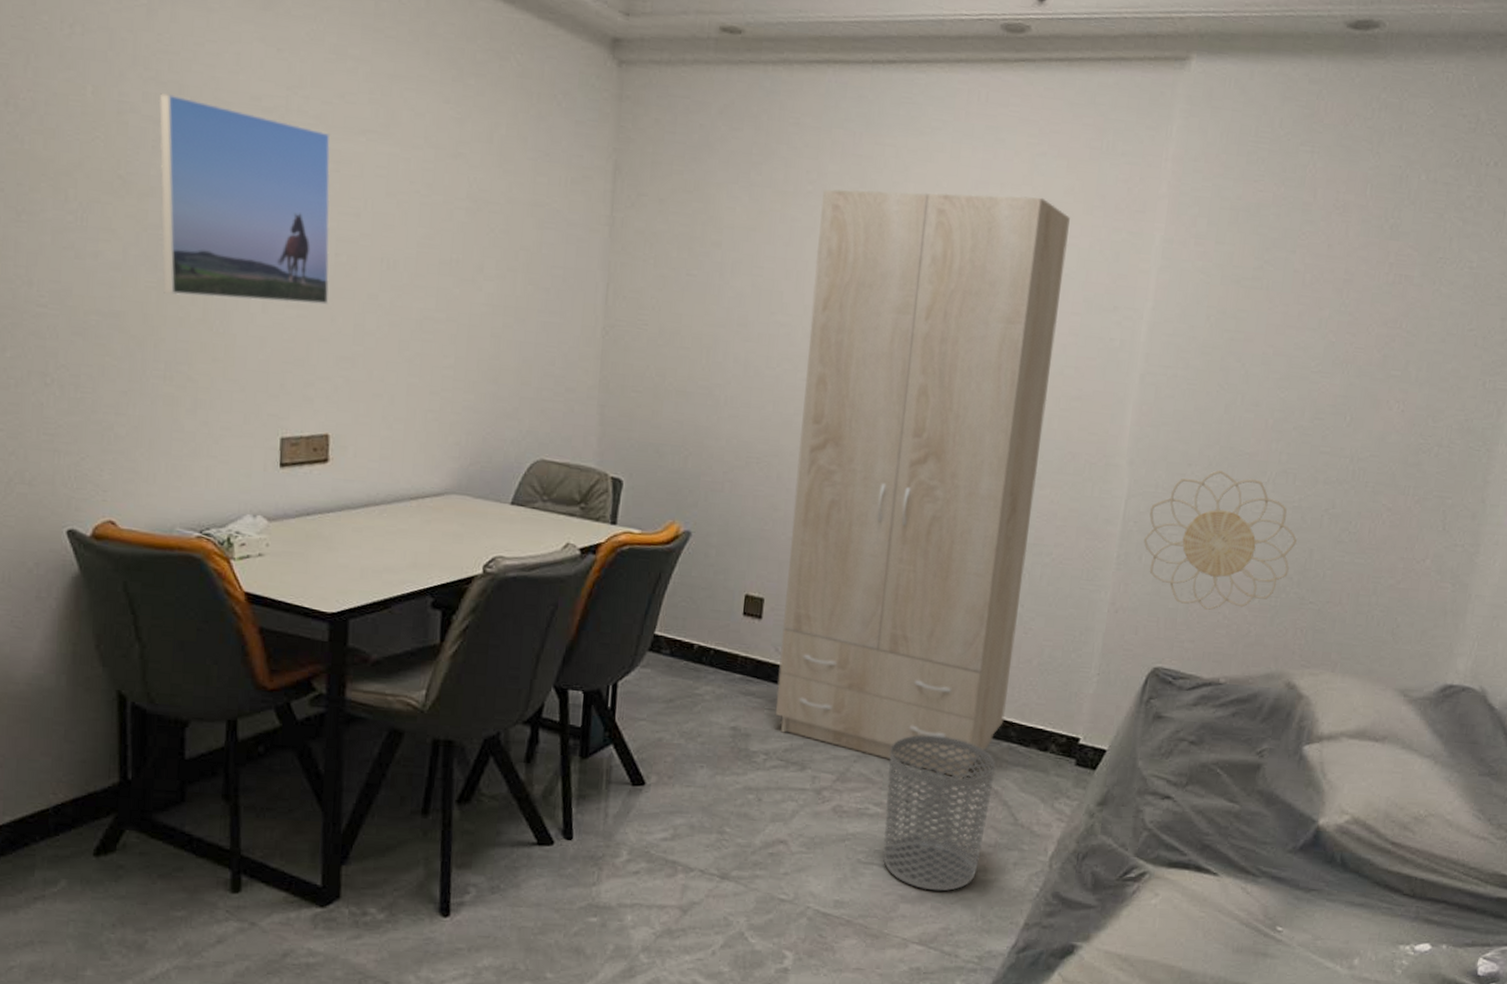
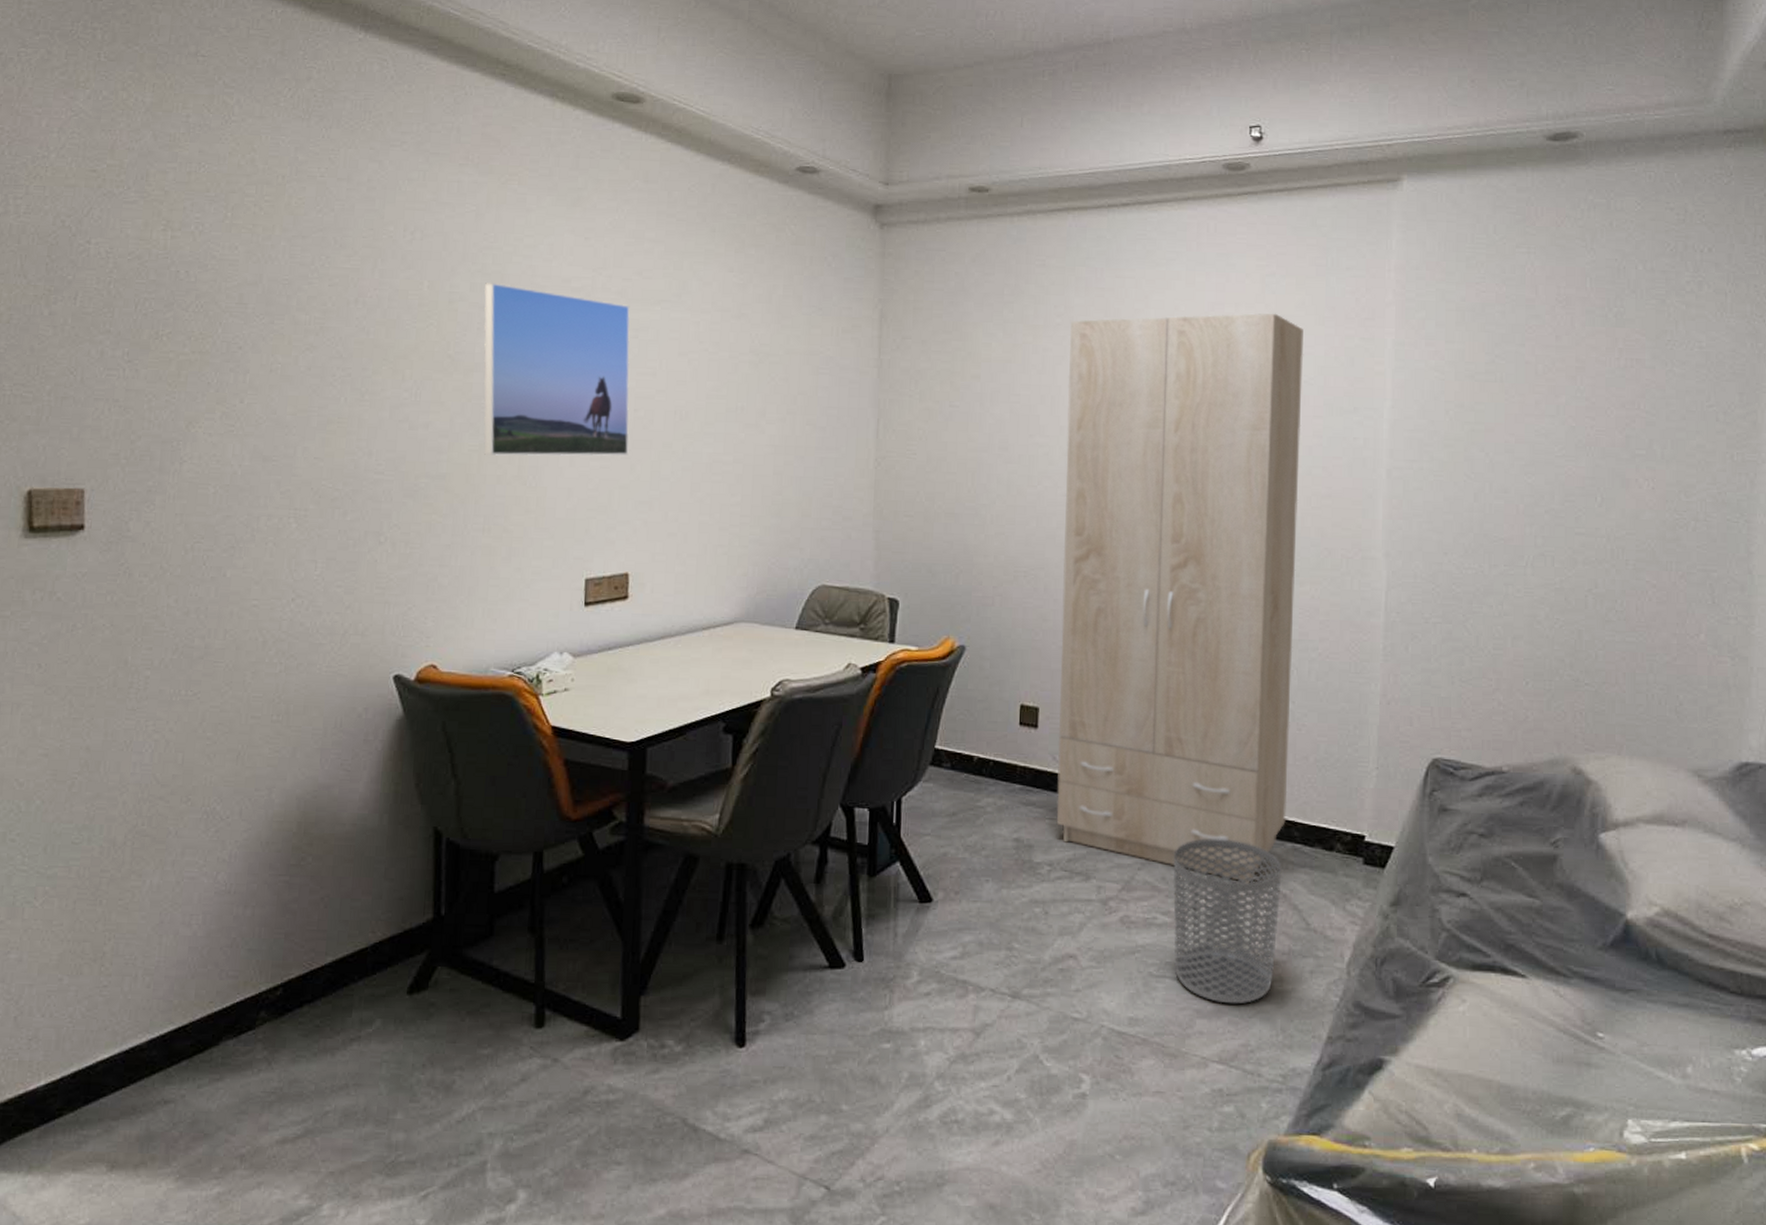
decorative wall piece: present [1144,470,1297,610] -> none [1409,557,1563,697]

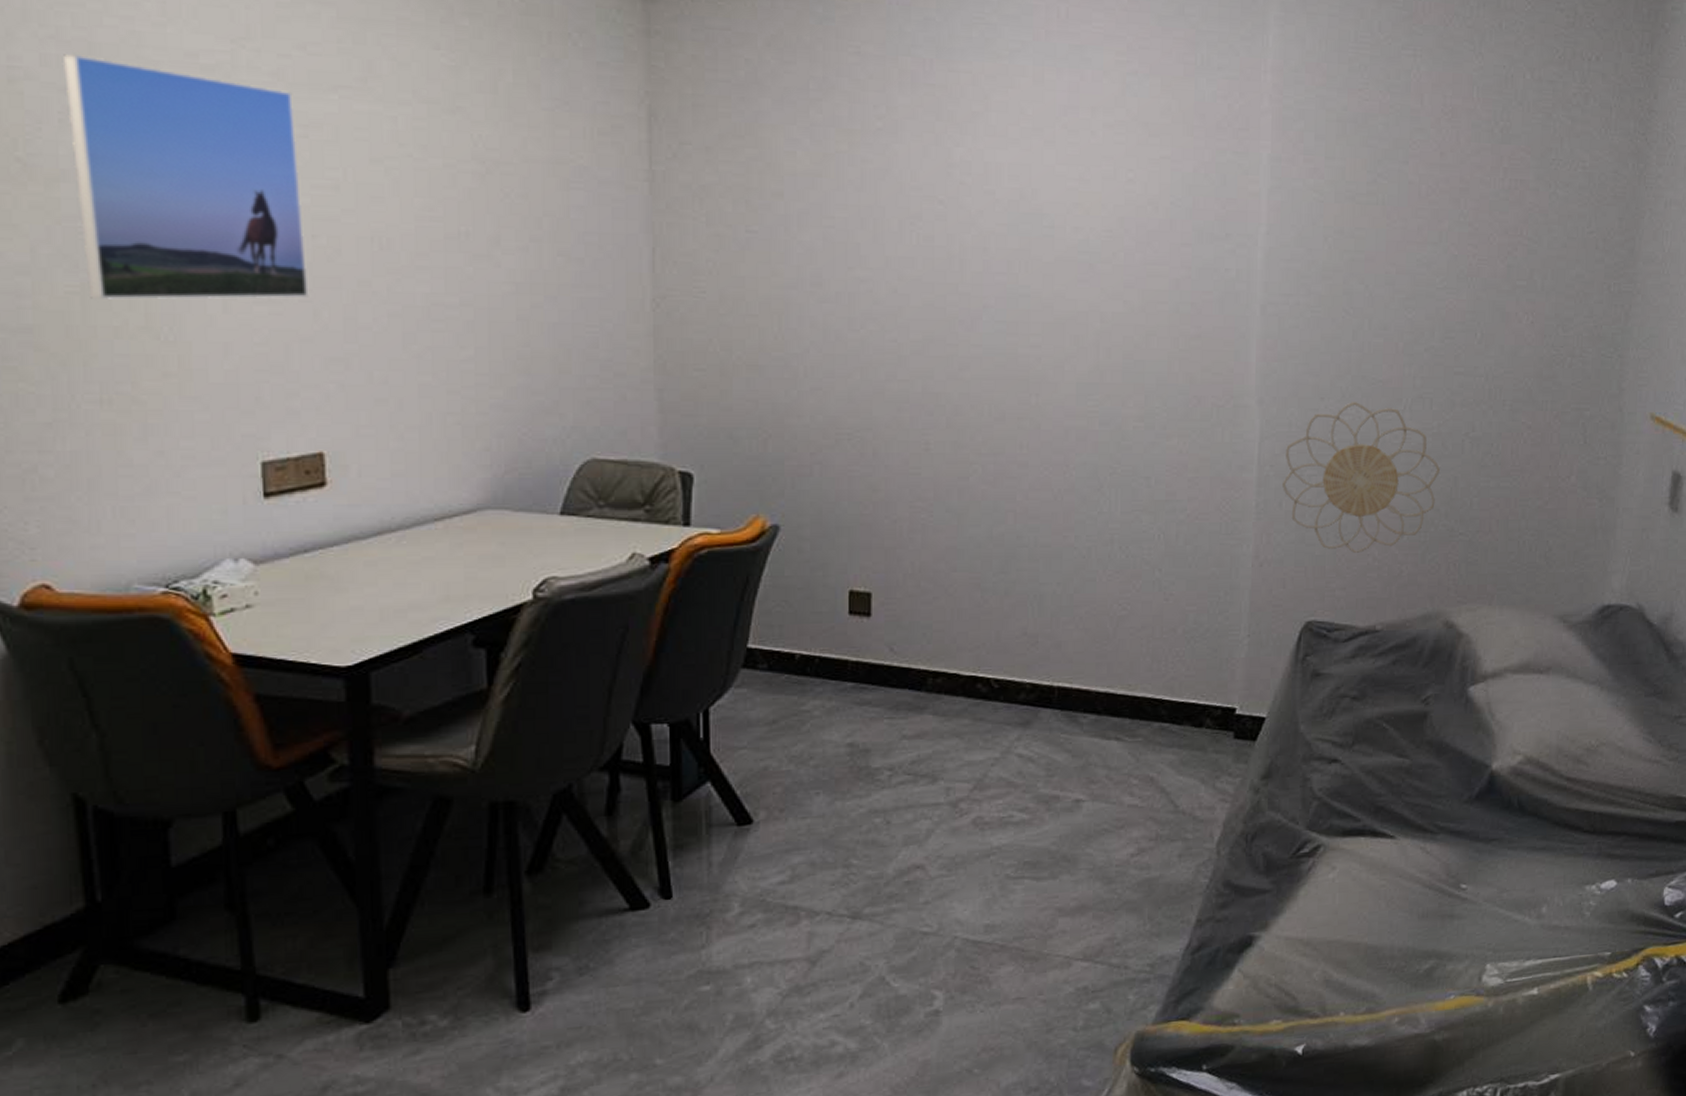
wardrobe: present [1056,313,1304,884] -> none [893,120,1171,770]
waste bin: present [1173,838,1282,1005] -> none [1030,724,1149,899]
decorative wall piece: none [1409,557,1563,697] -> present [1283,402,1440,553]

